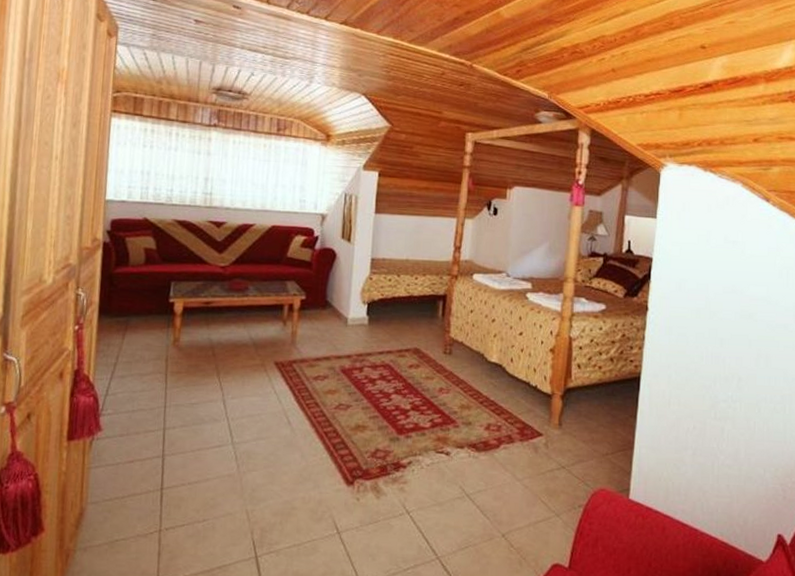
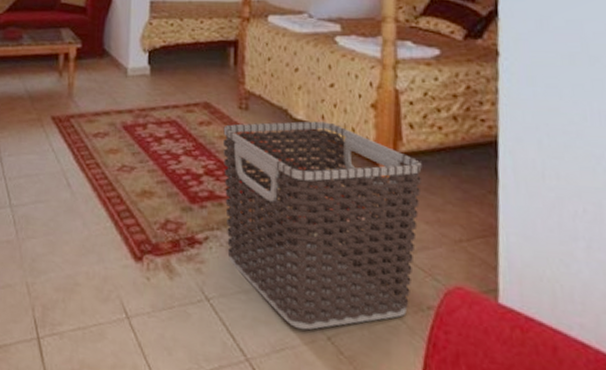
clothes hamper: none [427,363,584,531] -> present [223,121,422,330]

